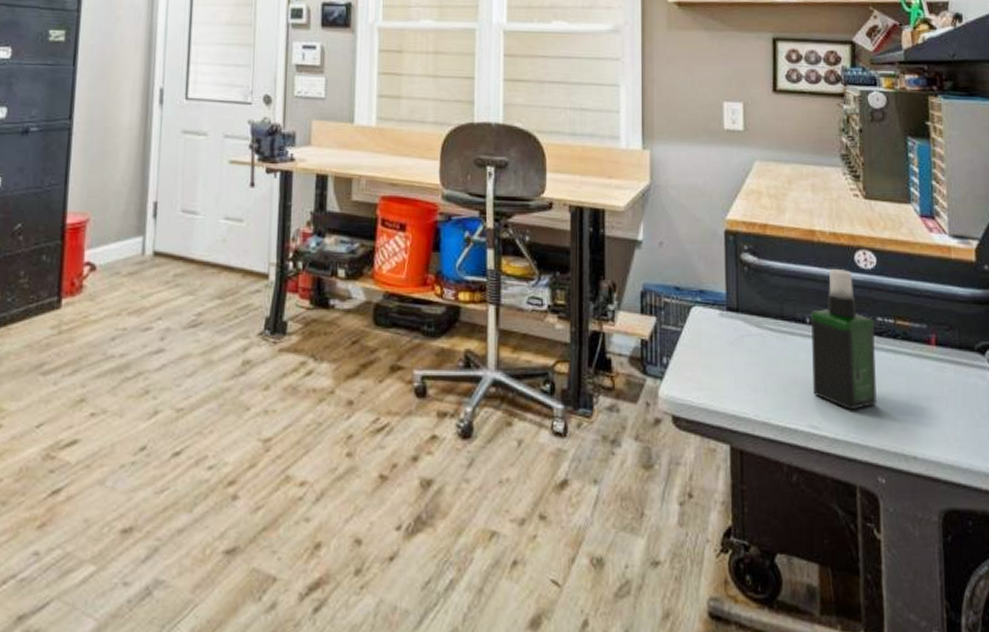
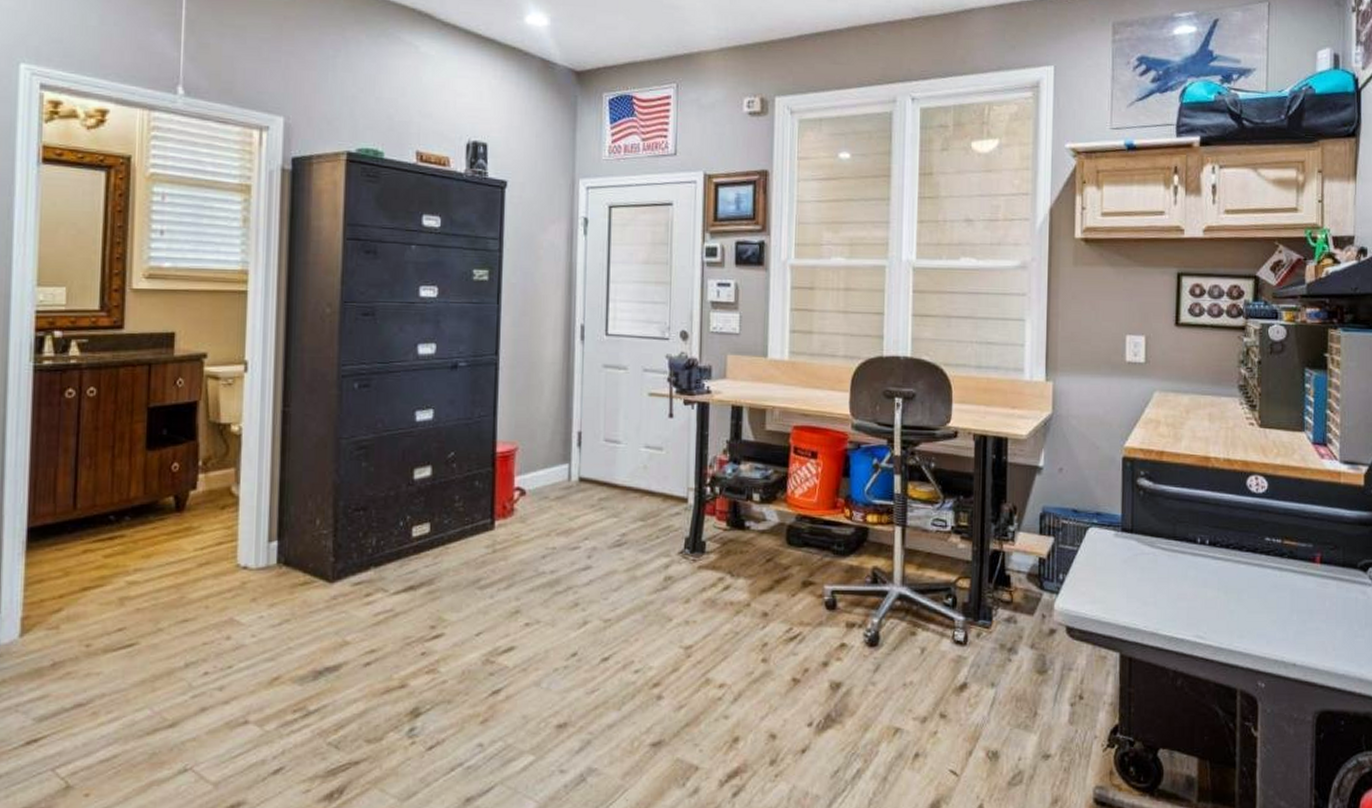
spray bottle: present [811,268,877,409] -> none [1201,492,1262,621]

